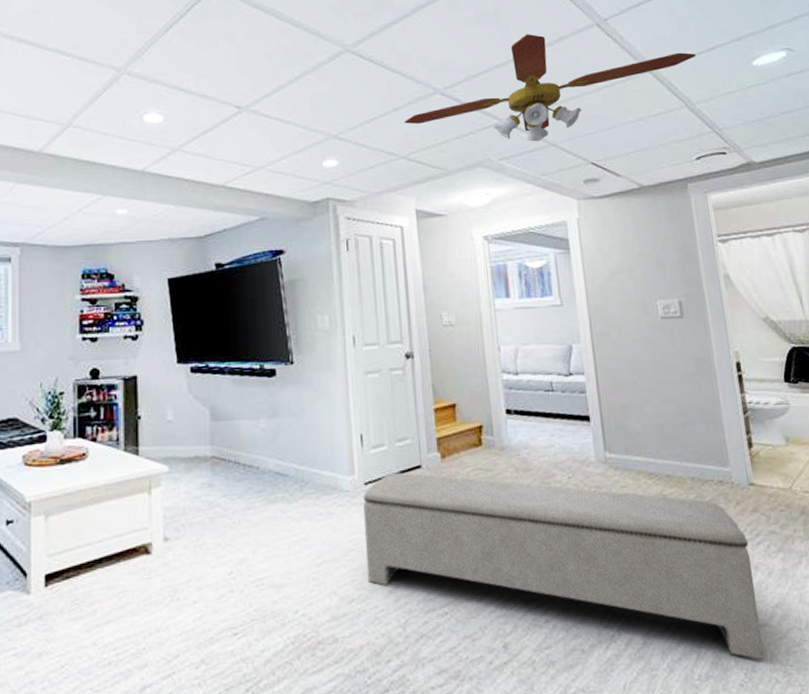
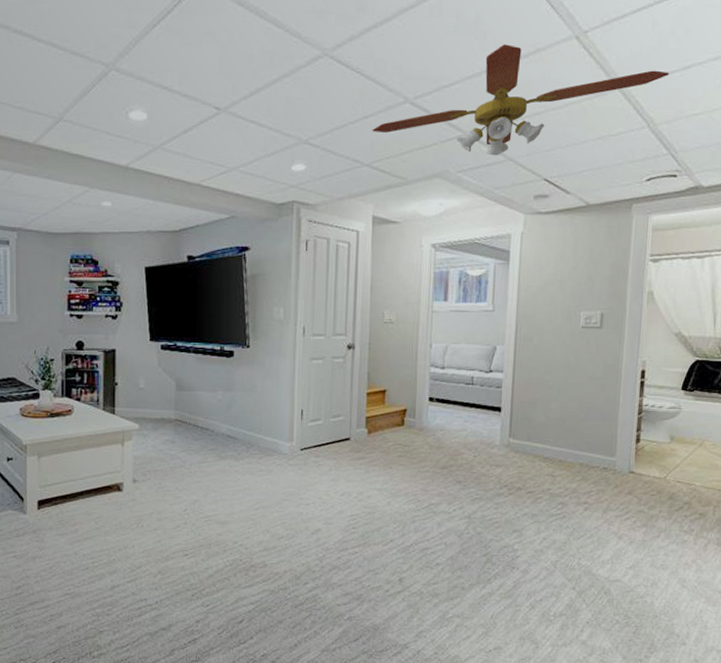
bench: present [363,472,765,660] -> none [295,442,618,605]

